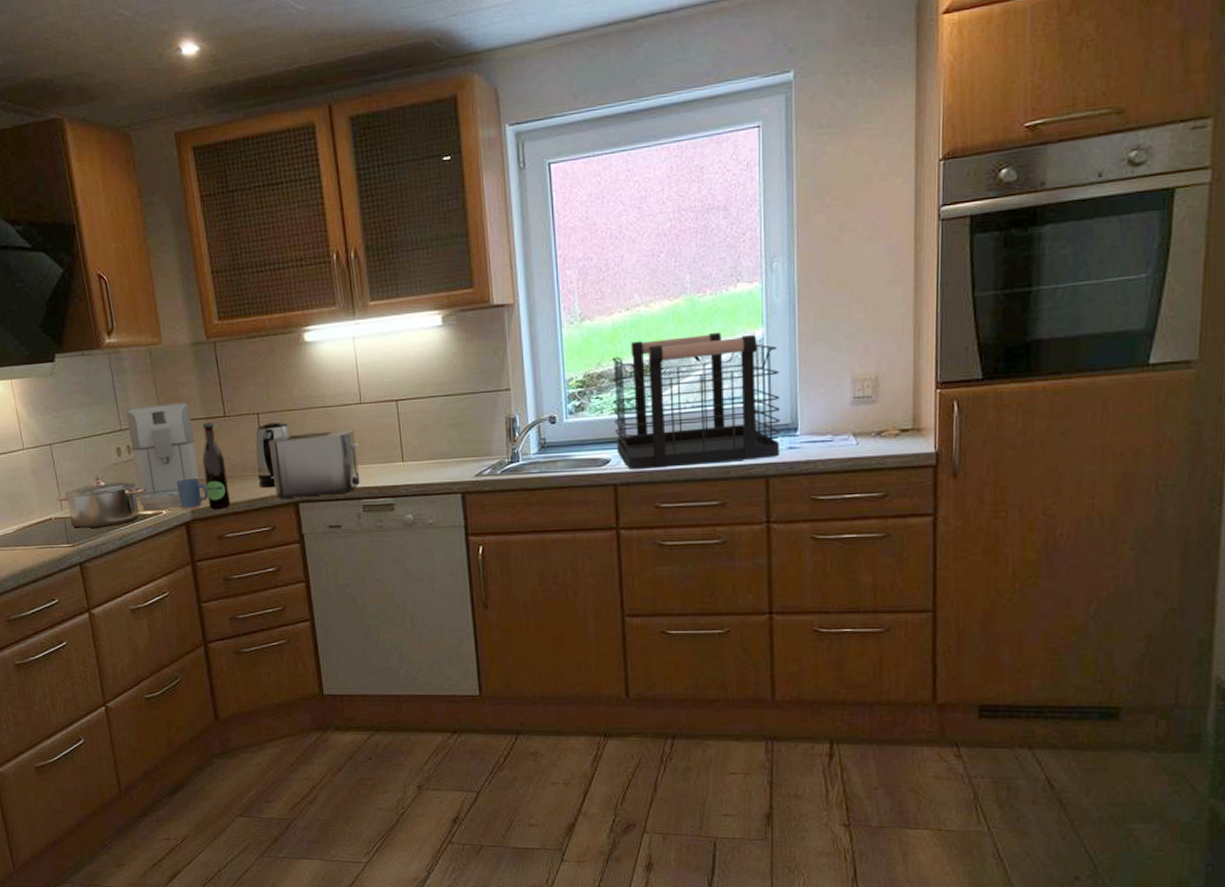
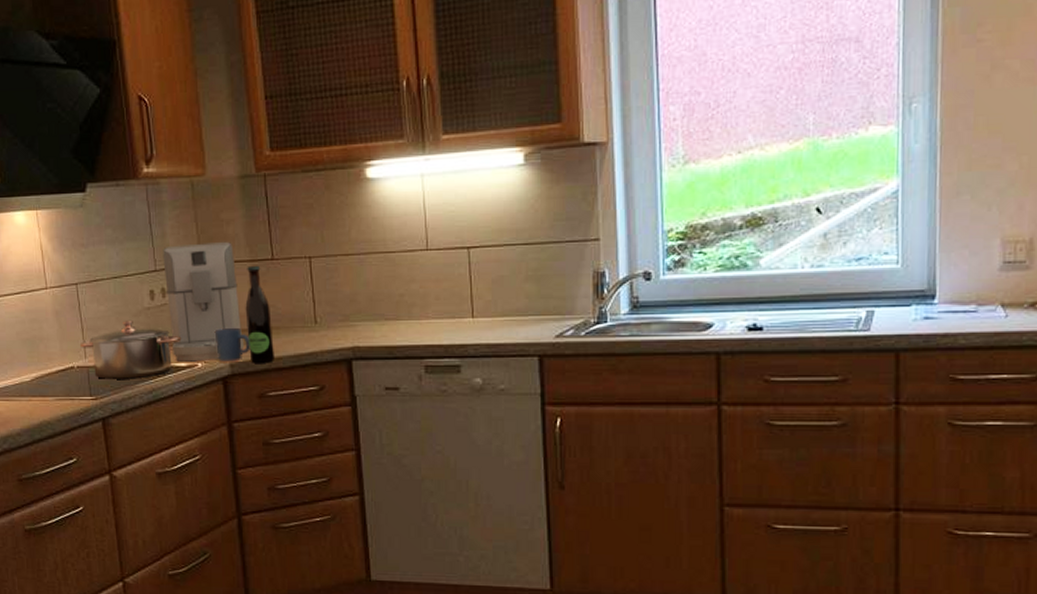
kettle: present [255,422,292,489] -> none [305,268,348,342]
toaster: present [268,429,360,499] -> none [321,278,424,355]
dish rack: present [612,332,781,471] -> none [718,181,916,337]

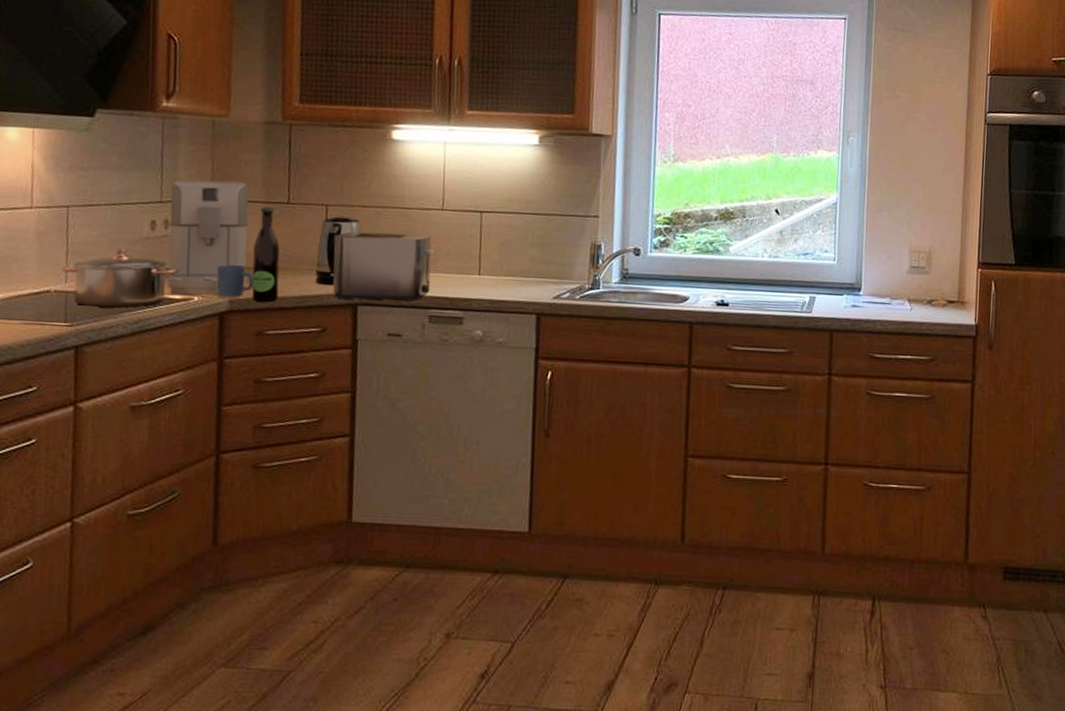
kettle: none [305,268,348,342] -> present [315,216,363,286]
toaster: none [321,278,424,355] -> present [332,231,435,301]

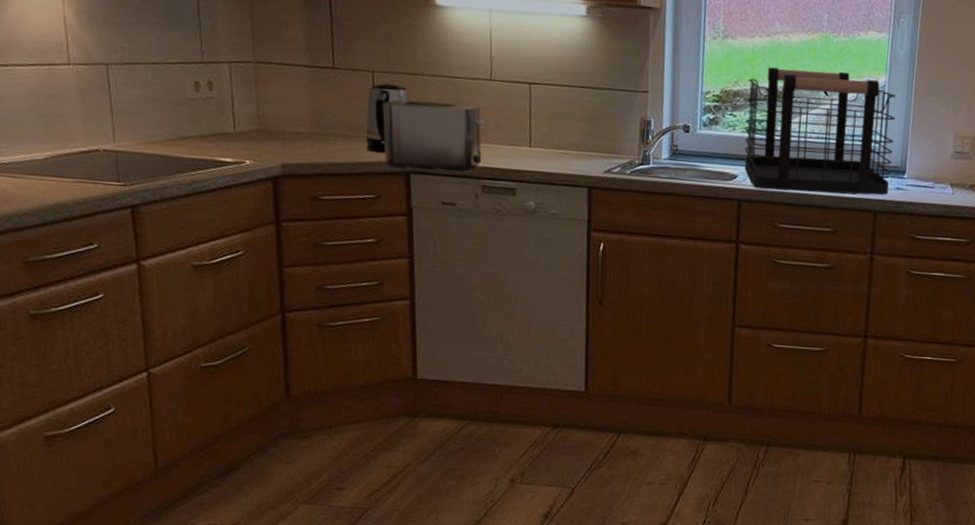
cooking pot: present [60,247,180,308] -> none [107,108,229,169]
coffee machine: present [168,179,249,296] -> none [212,39,299,159]
mug: present [216,264,254,299] -> none [266,128,305,164]
bottle: present [251,207,280,302] -> none [301,71,331,168]
dish rack: none [695,188,849,314] -> present [744,67,896,196]

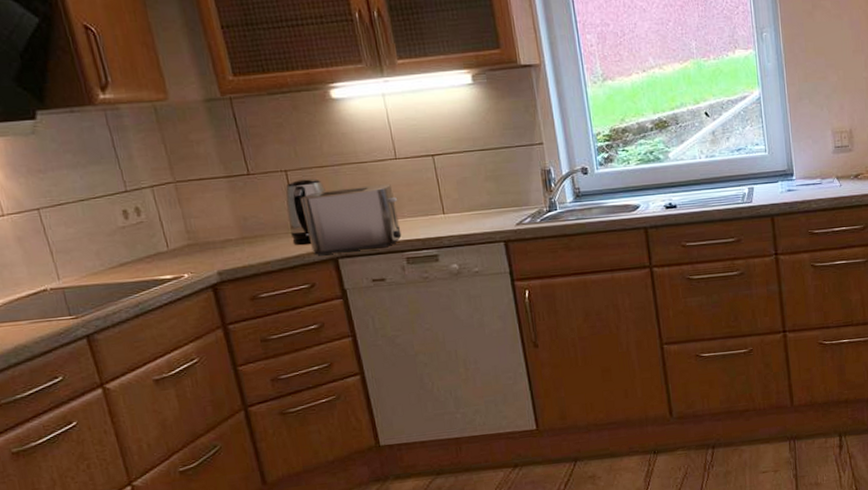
dish rack: present [744,67,896,196] -> none [634,91,782,215]

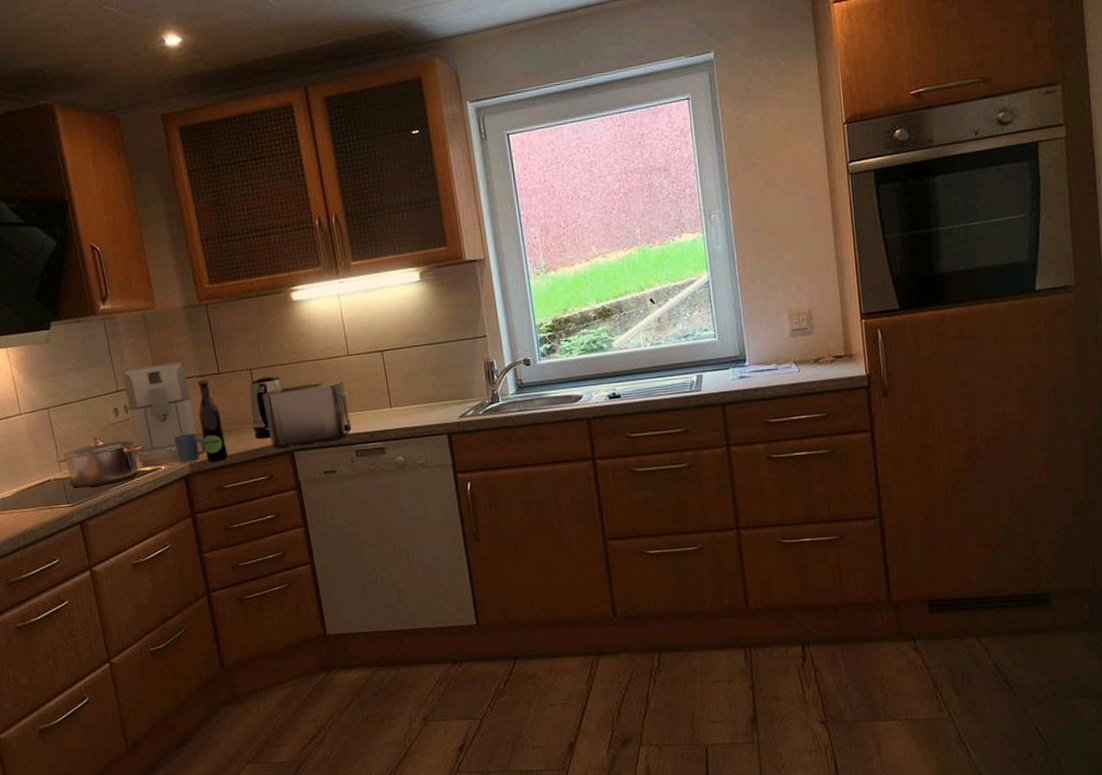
cooking pot: none [49,239,164,299] -> present [54,434,146,489]
coffee machine: none [131,160,231,275] -> present [123,361,201,467]
mug: none [197,238,237,272] -> present [173,432,206,464]
bottle: none [223,180,263,269] -> present [197,379,229,462]

